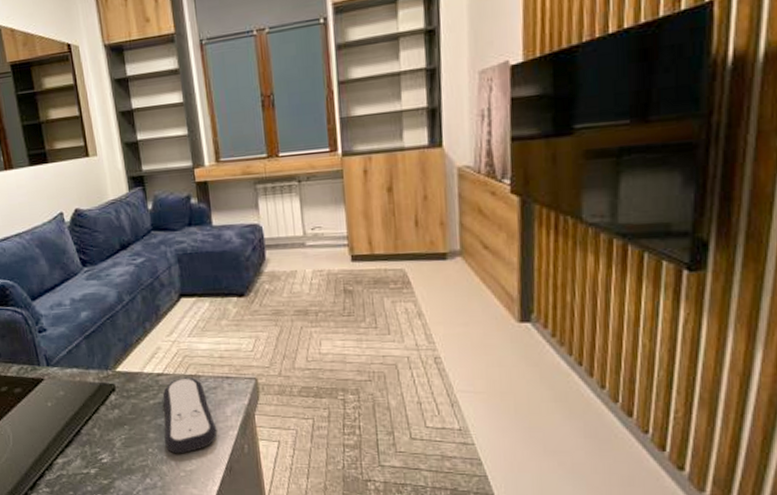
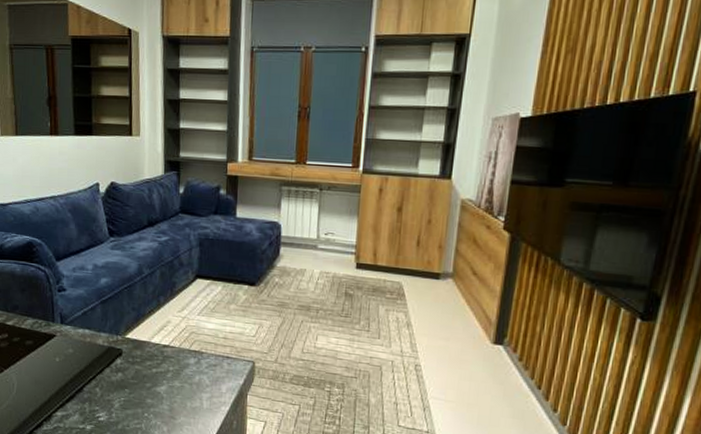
remote control: present [162,377,218,454] -> none [161,352,211,422]

